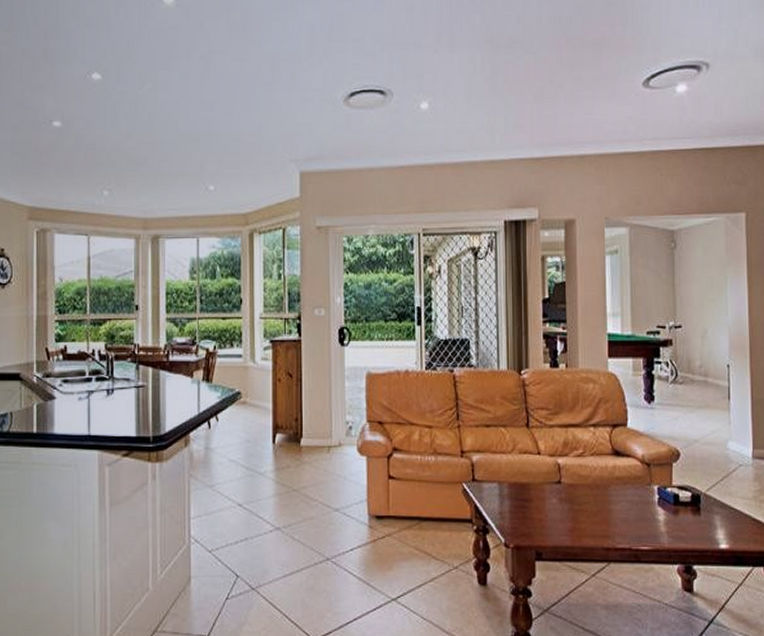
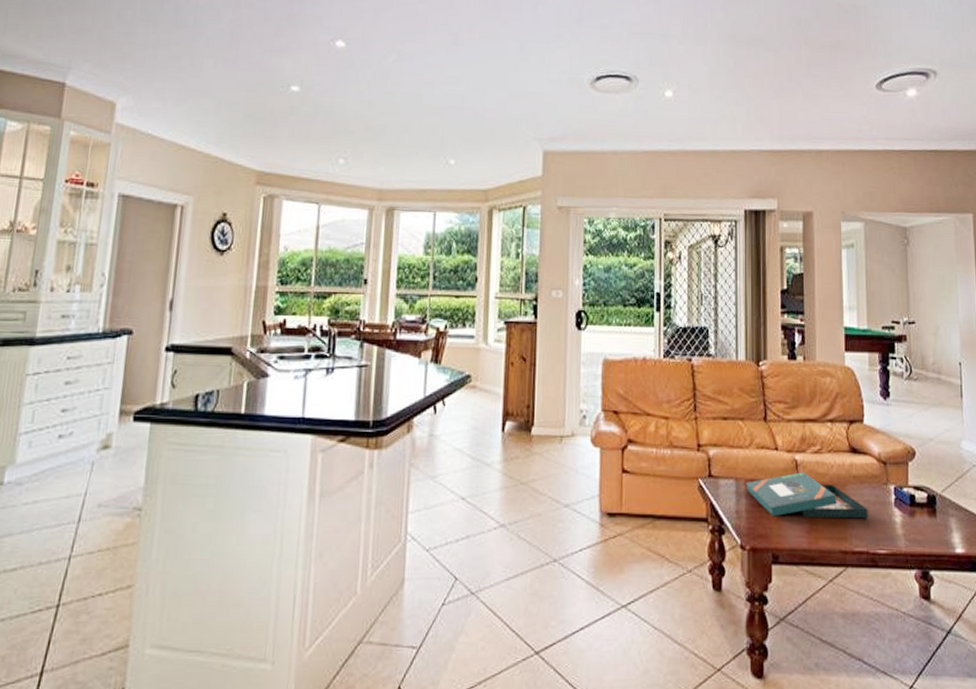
board game: none [509,475,631,518] -> present [746,472,868,519]

